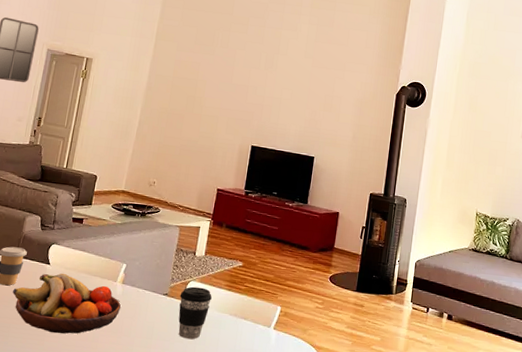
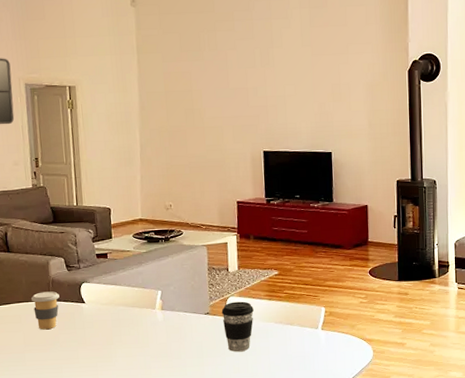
fruit bowl: present [13,273,121,334] -> none [55,310,165,367]

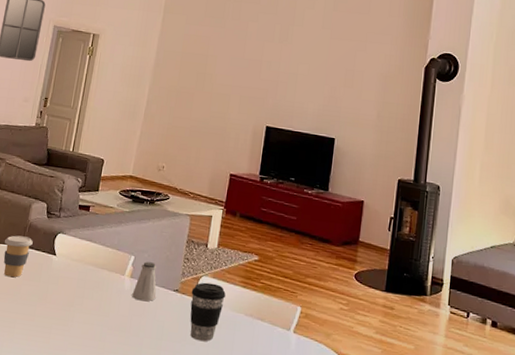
saltshaker: none [166,293,190,328] -> present [132,261,157,302]

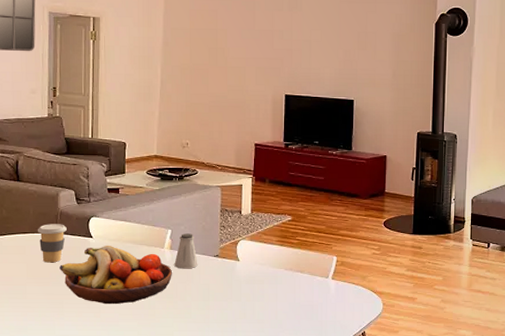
fruit bowl: none [18,265,129,332] -> present [59,246,172,305]
coffee cup: present [190,282,226,342] -> none [231,245,264,297]

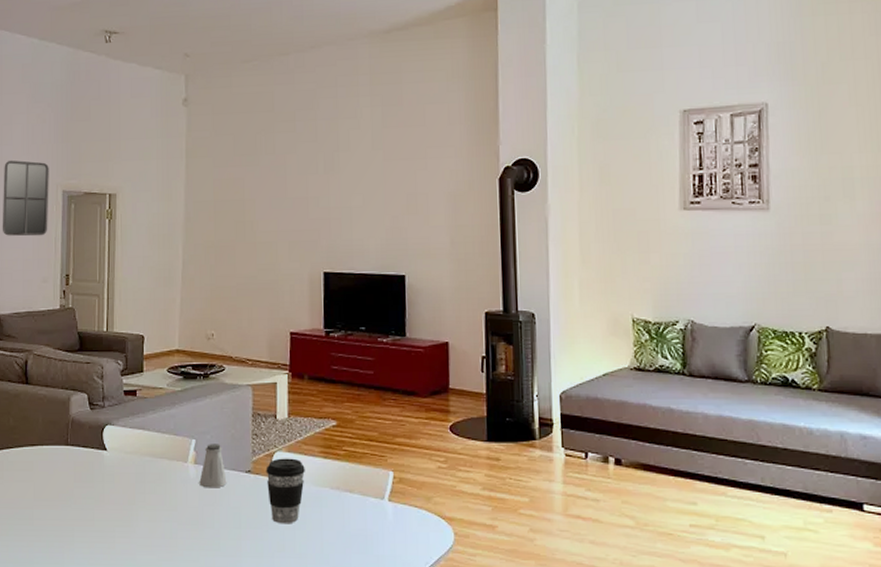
coffee cup: present [38,224,67,263] -> none [47,434,79,481]
fruit bowl: present [59,246,172,305] -> none [70,460,197,533]
coffee cup: none [231,245,264,297] -> present [266,458,305,524]

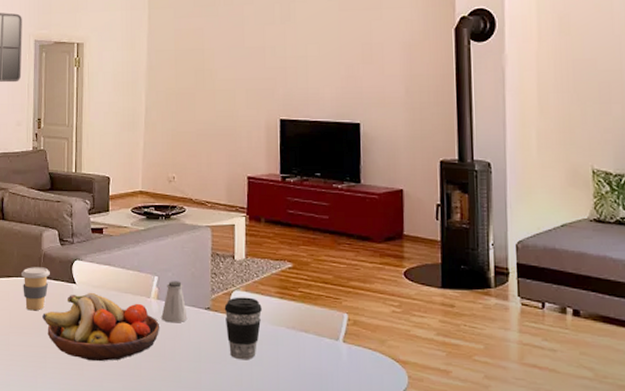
coffee cup: none [47,434,79,481] -> present [21,267,50,311]
fruit bowl: none [70,460,197,533] -> present [42,293,159,362]

